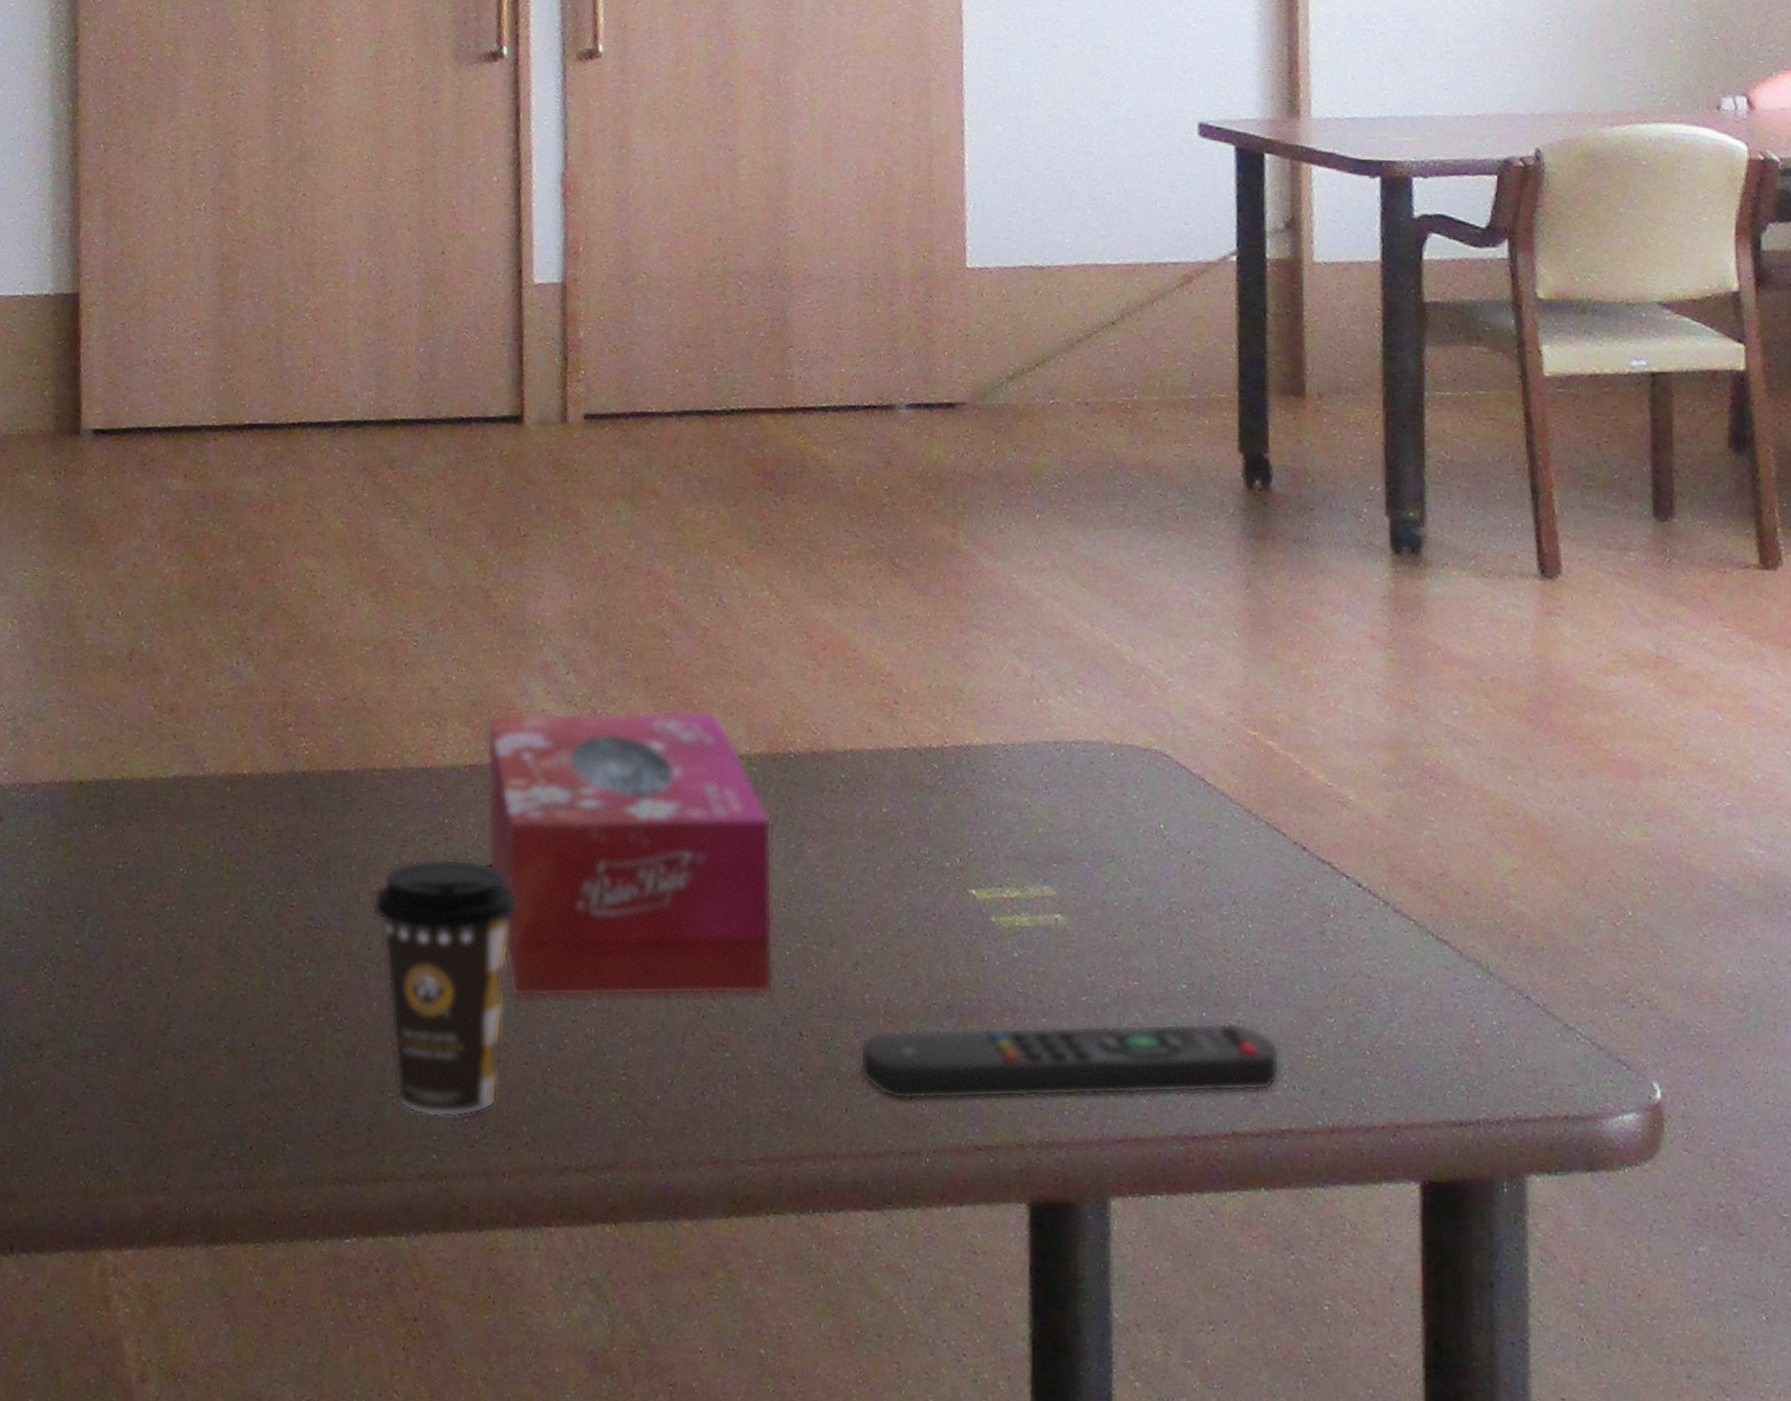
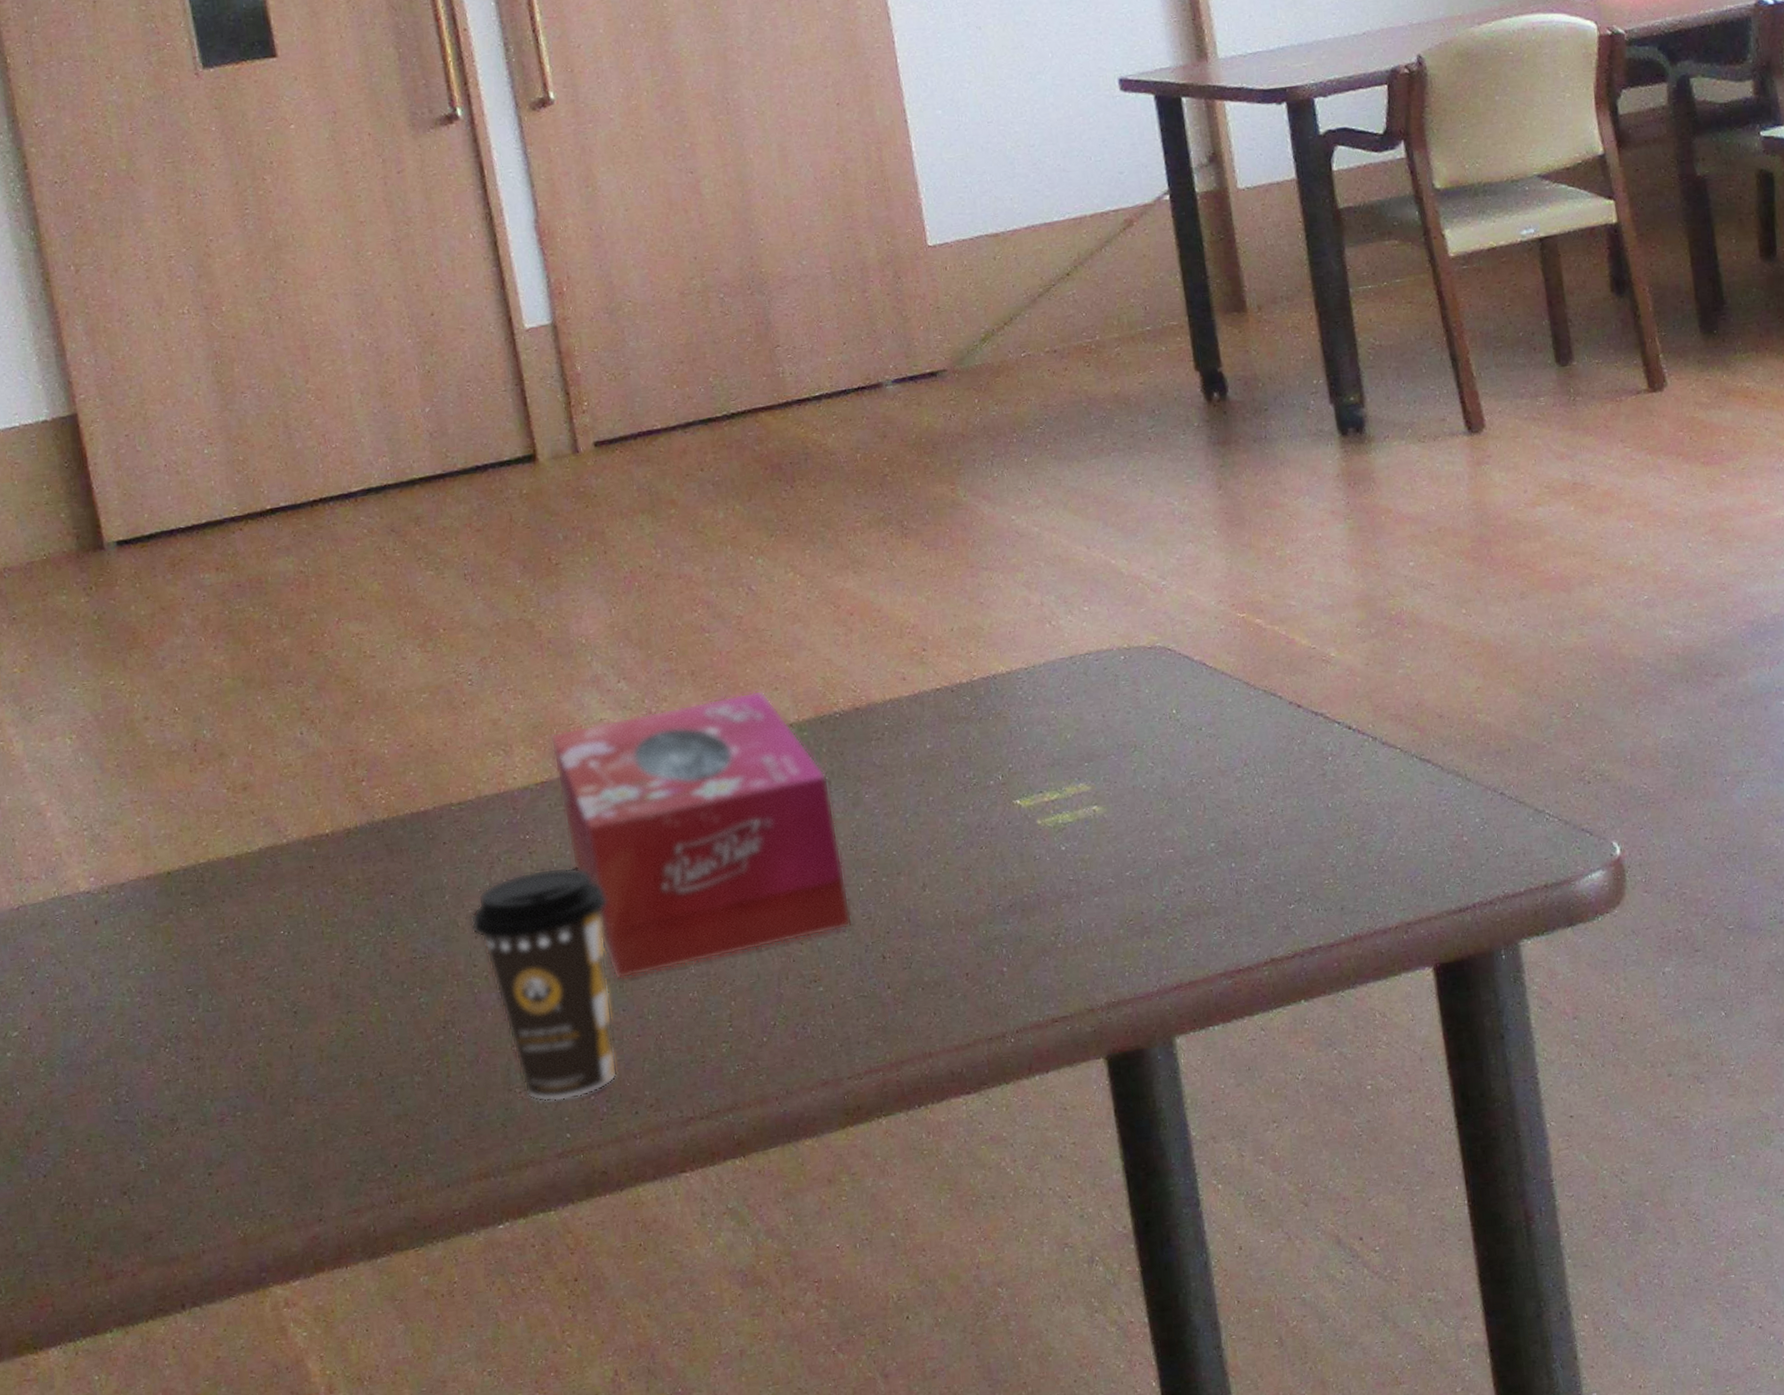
remote control: present [859,1021,1280,1101] -> none [938,866,1305,995]

